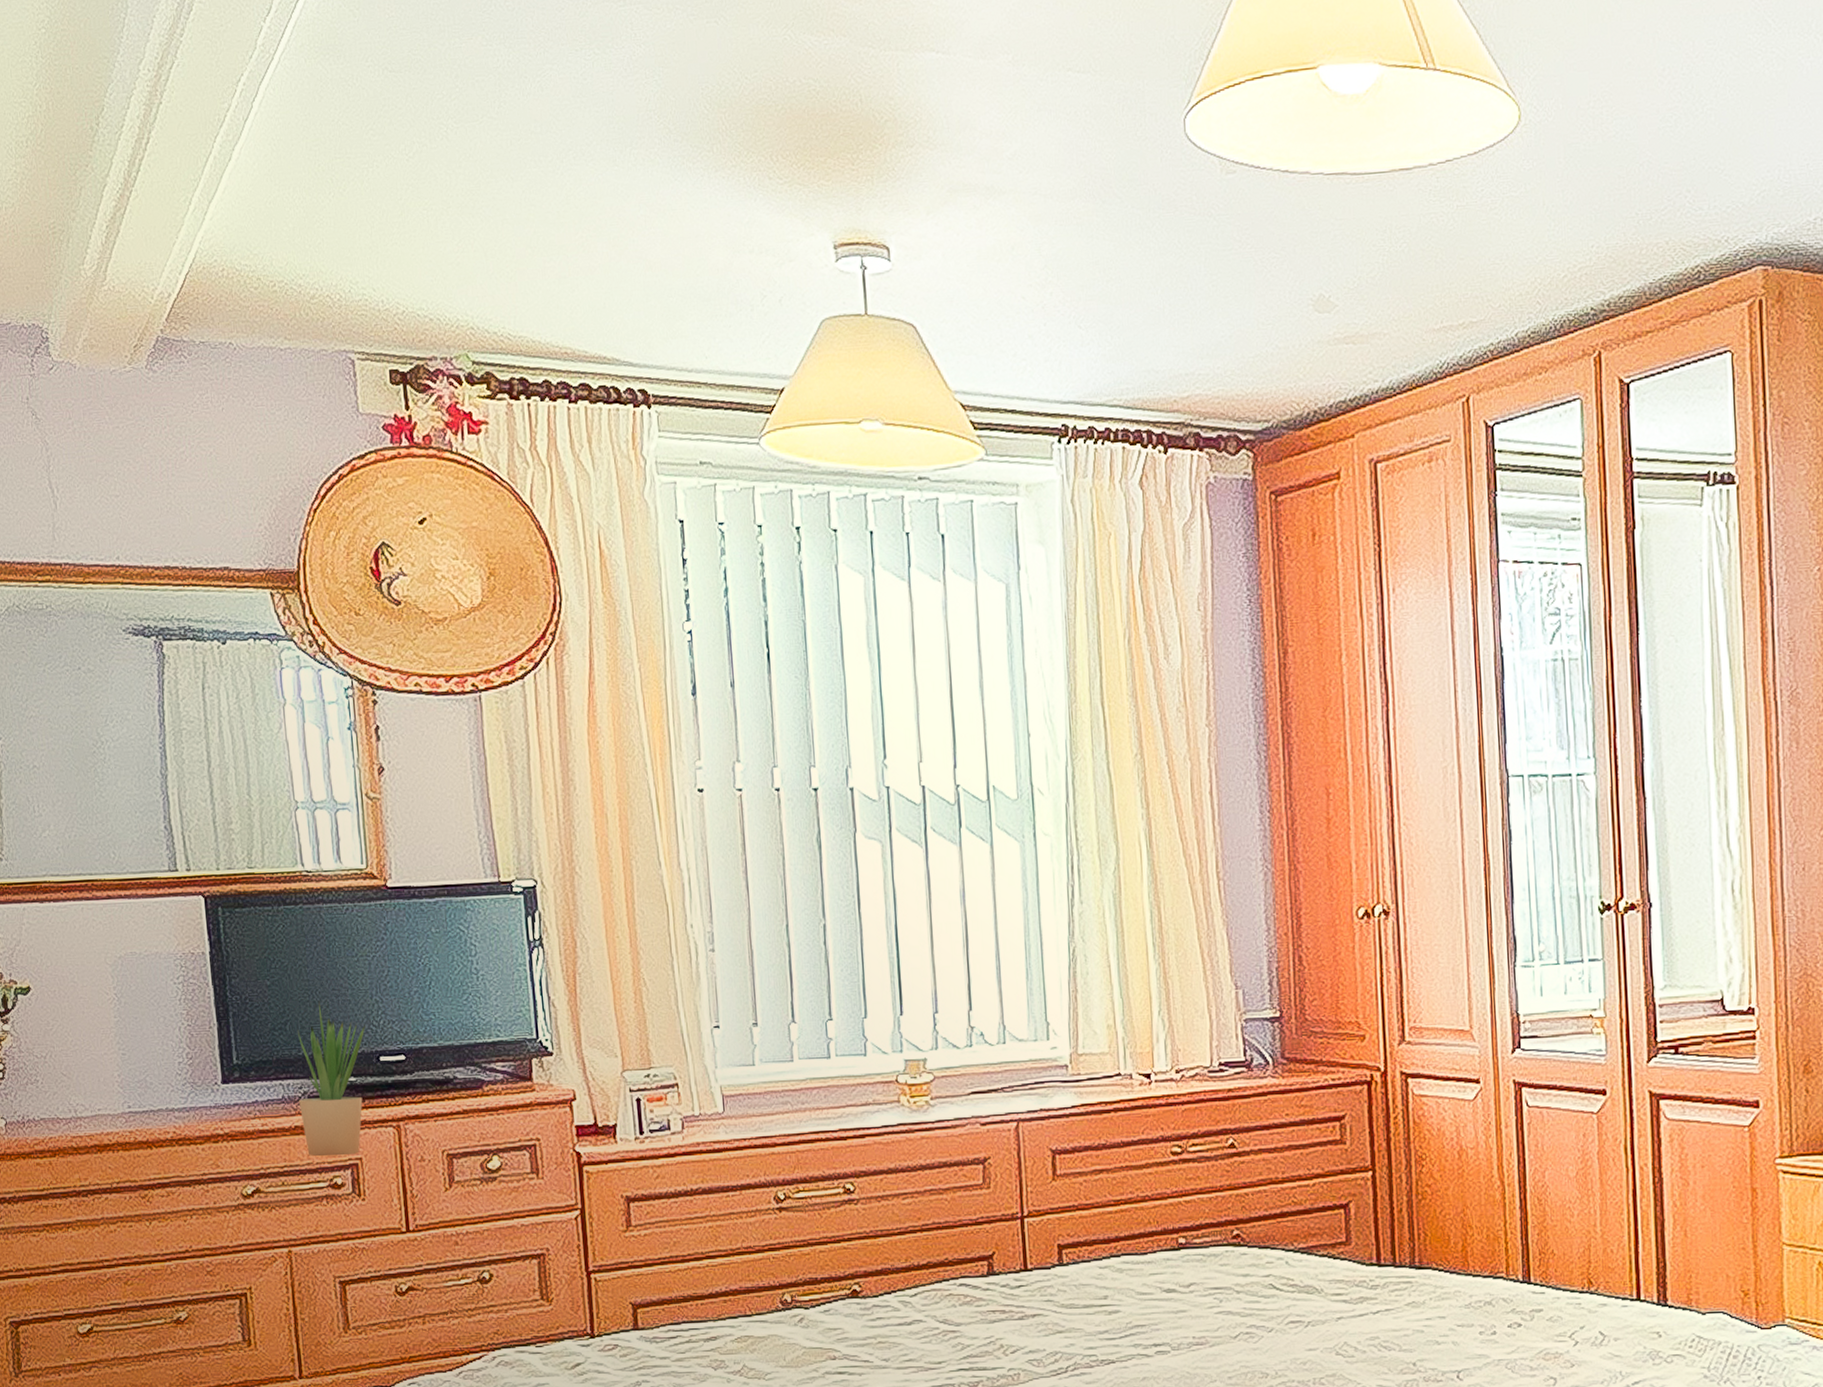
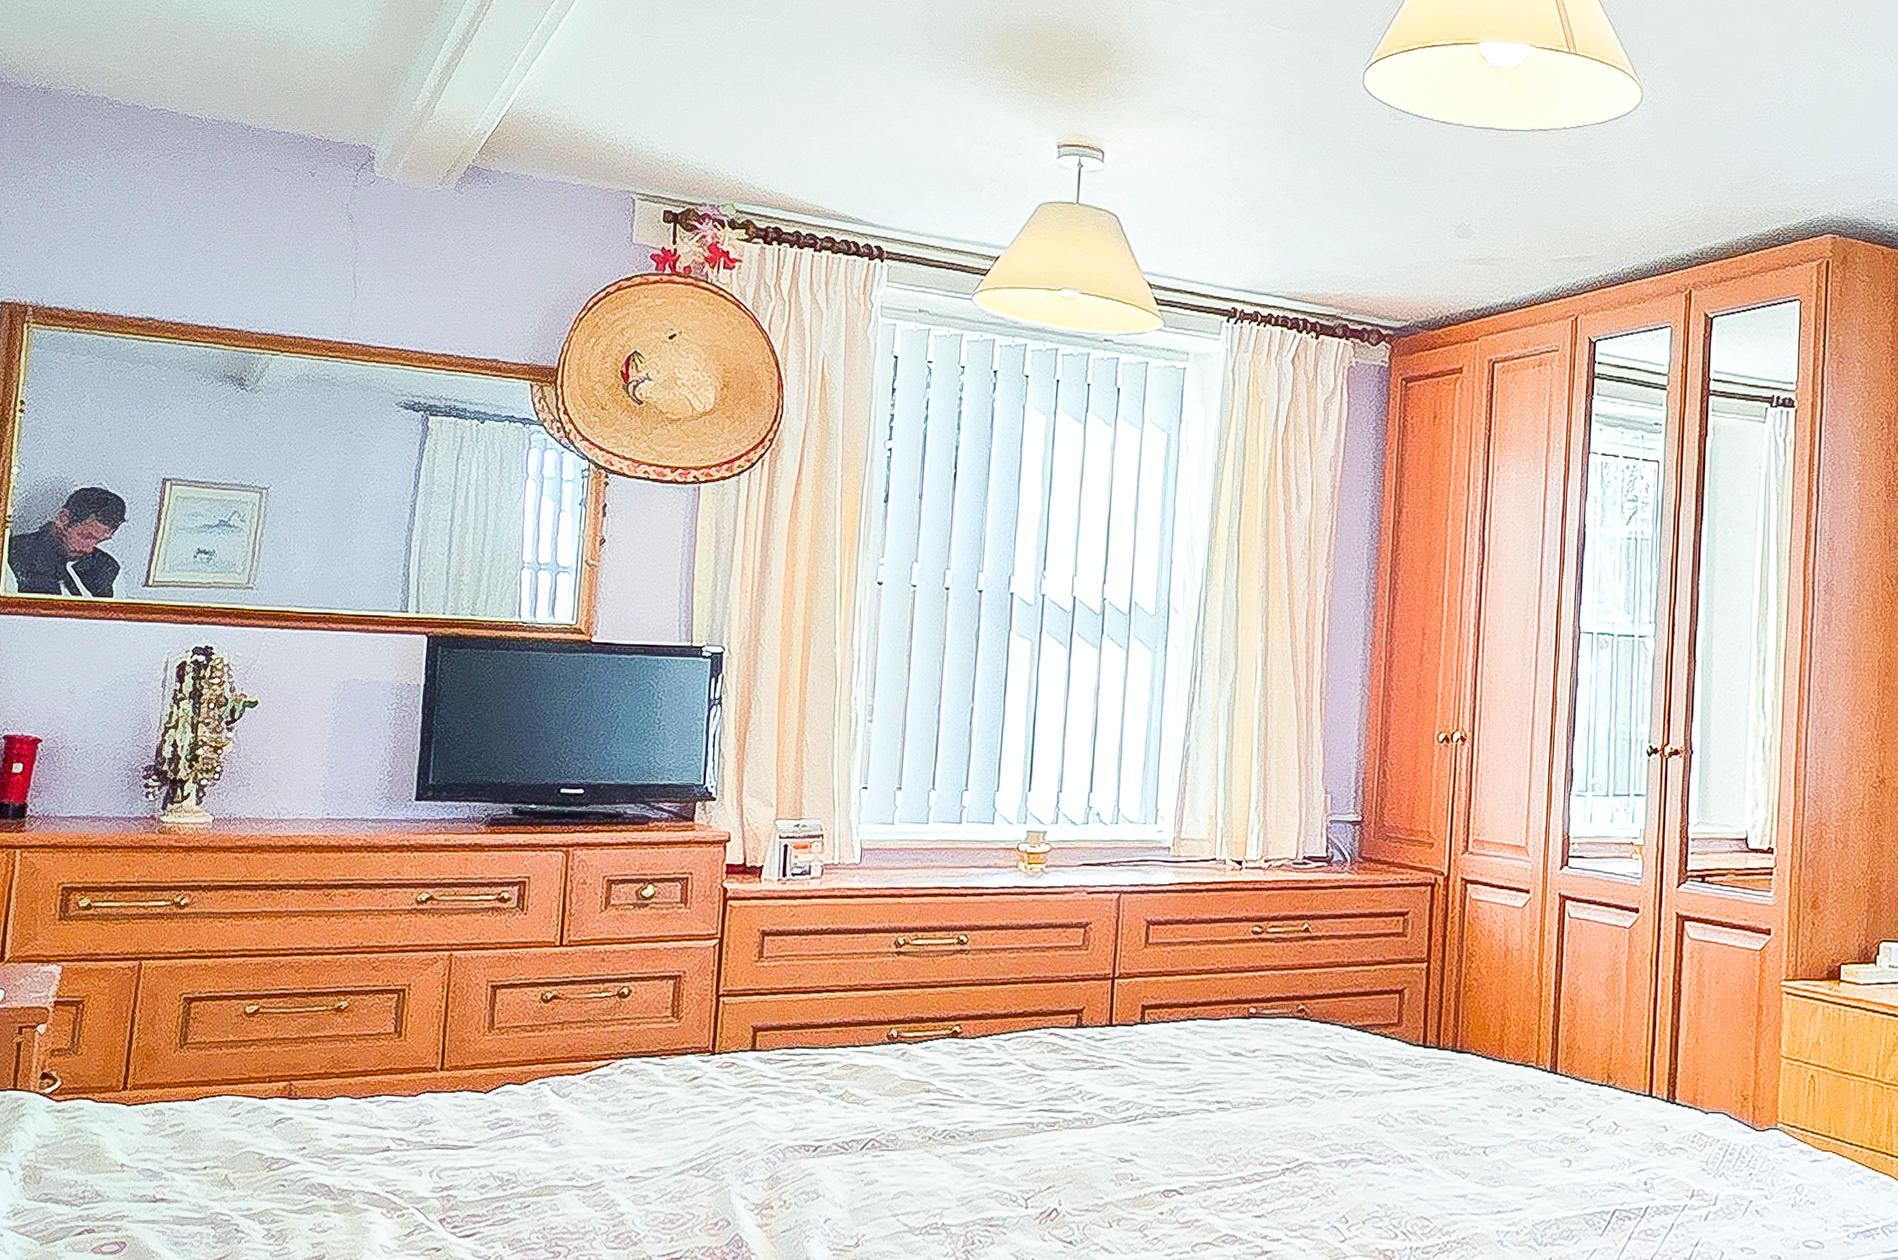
potted plant: present [296,1001,365,1157] -> none [481,735,552,874]

